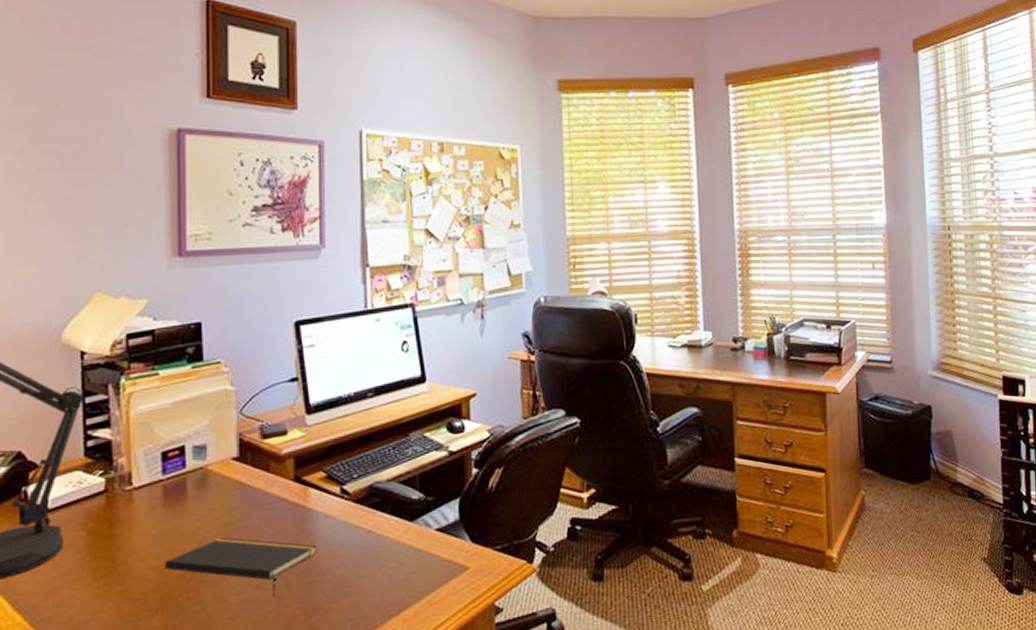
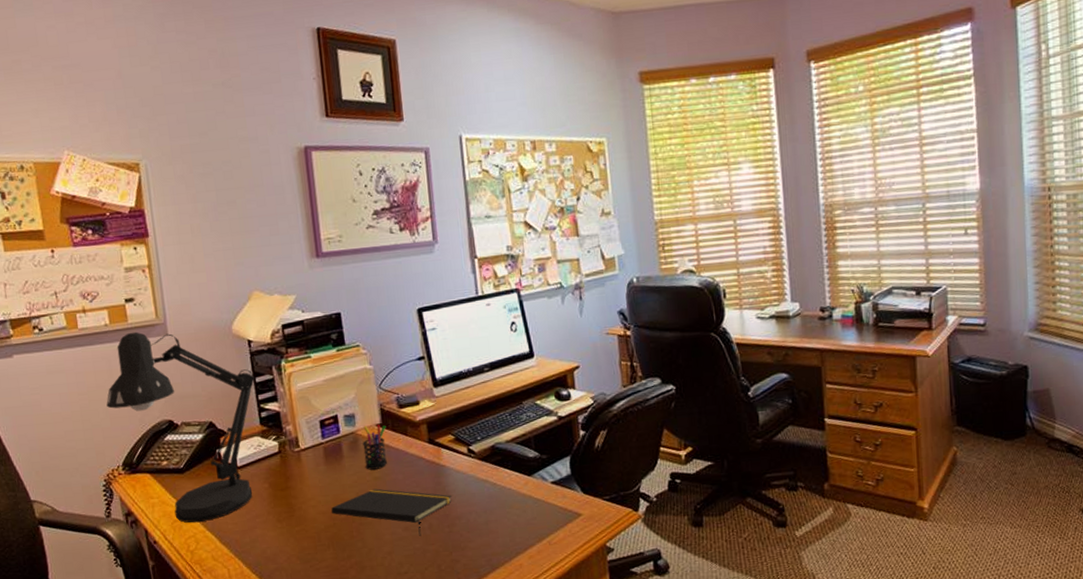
pen holder: none [213,458,244,514] -> present [363,425,387,470]

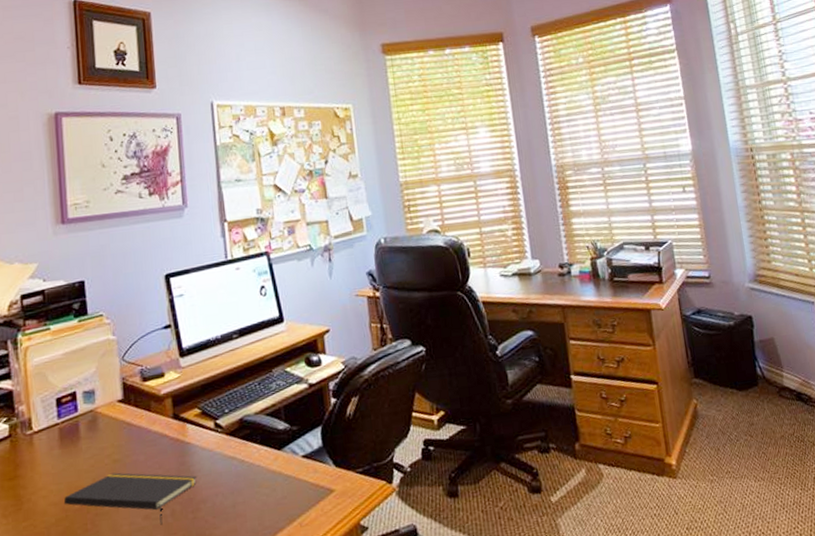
pen holder: present [363,425,387,470] -> none [102,400,128,452]

